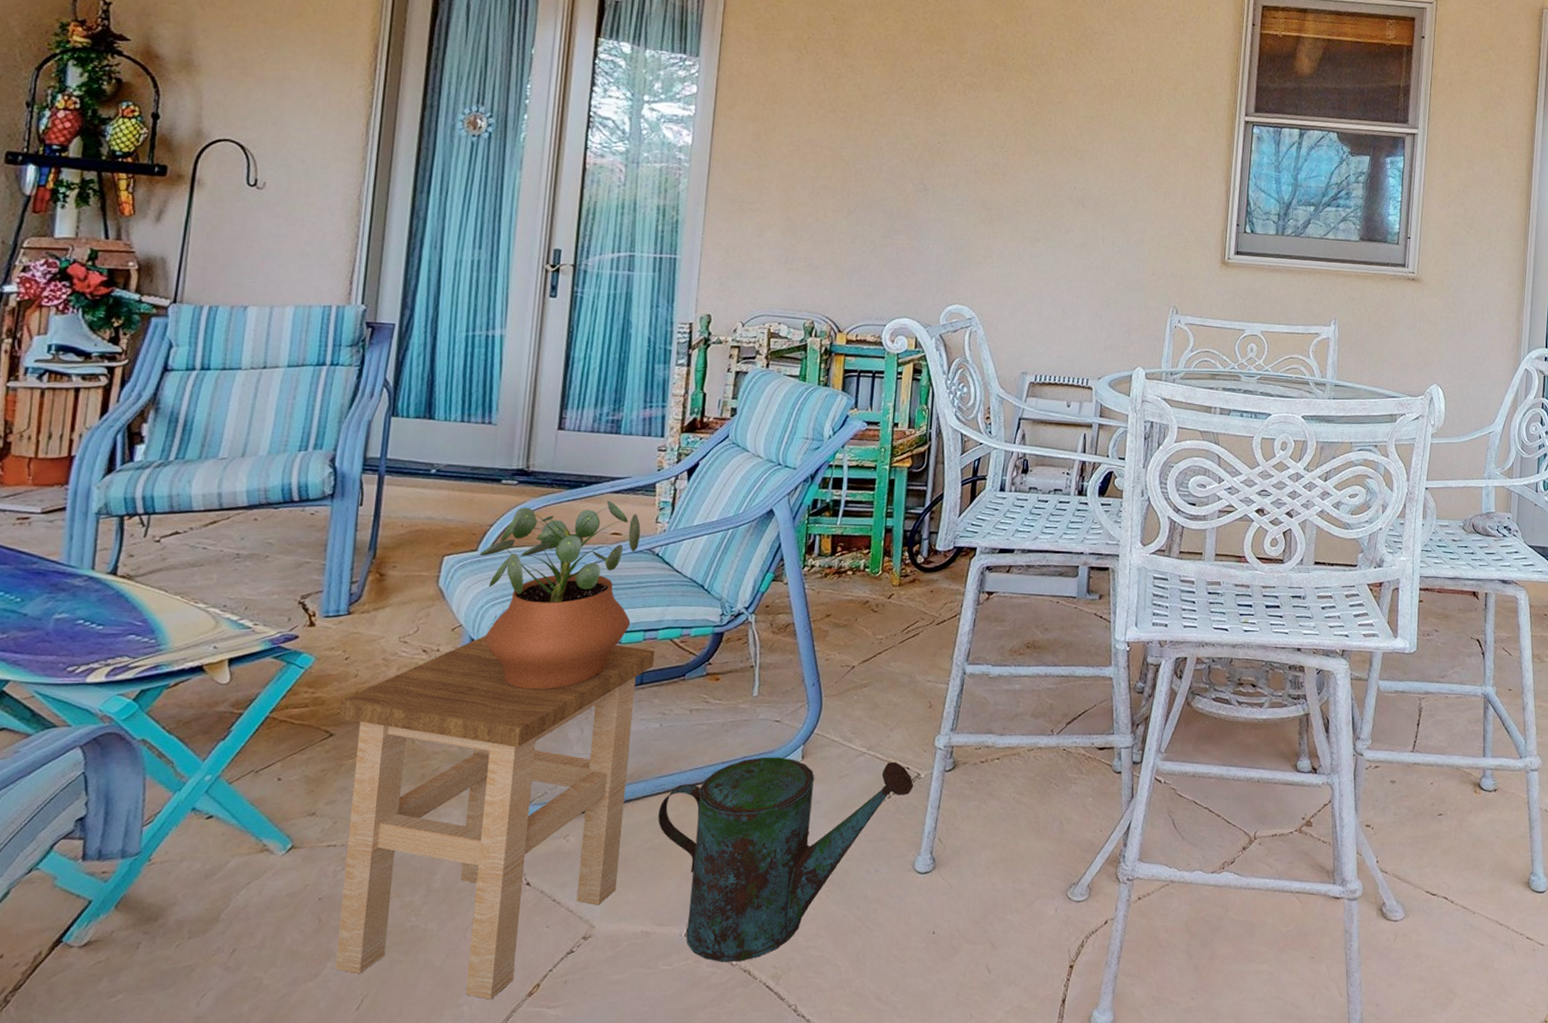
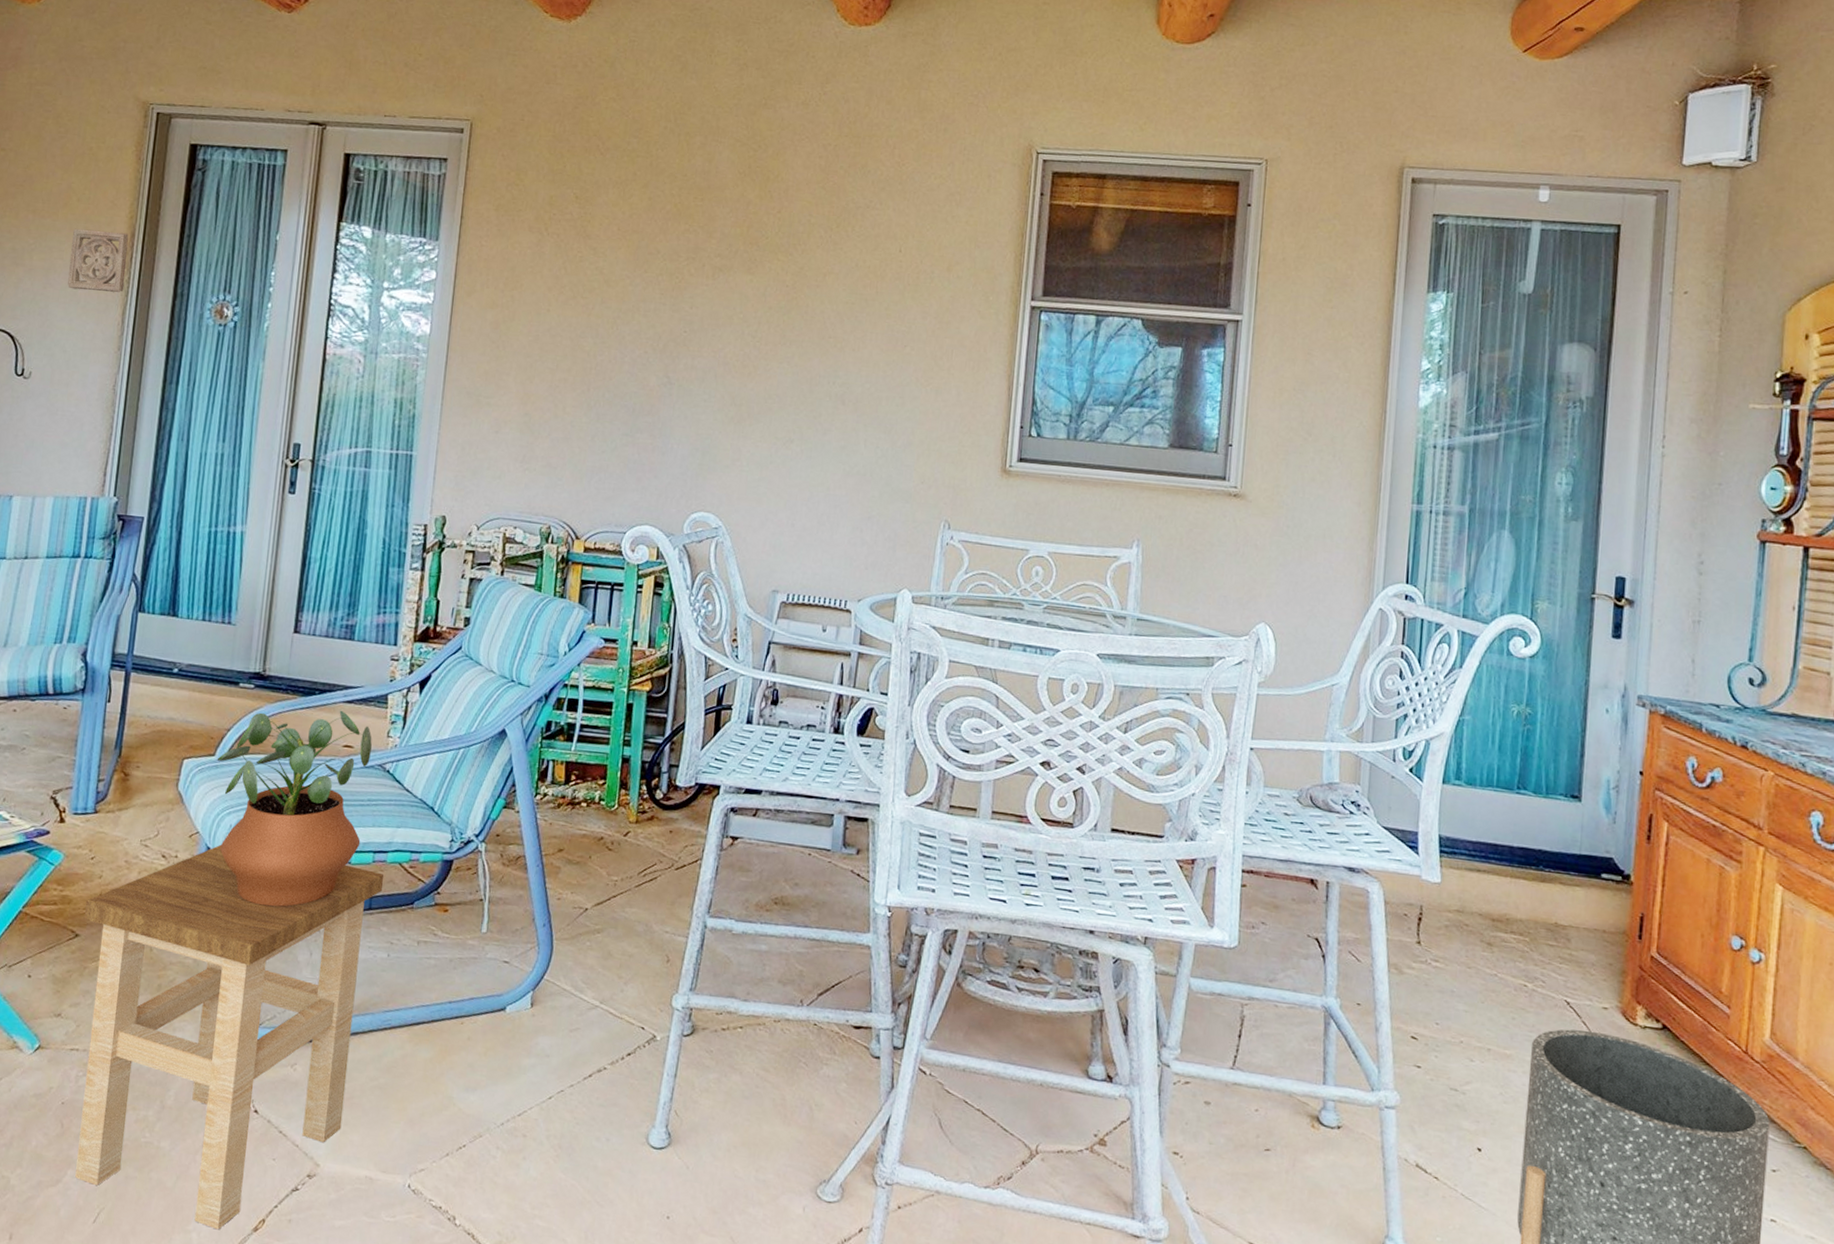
wall ornament: none [304,39,372,104] -> present [68,228,129,293]
watering can: present [658,757,914,962] -> none [384,1000,649,1223]

